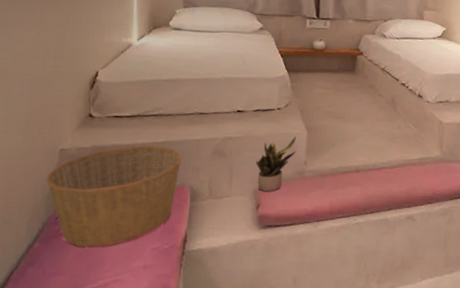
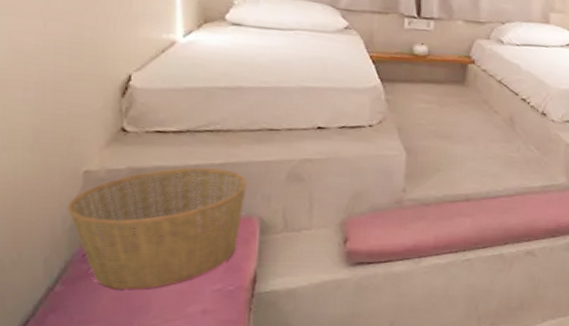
potted plant: present [256,137,296,192] -> none [343,159,392,223]

